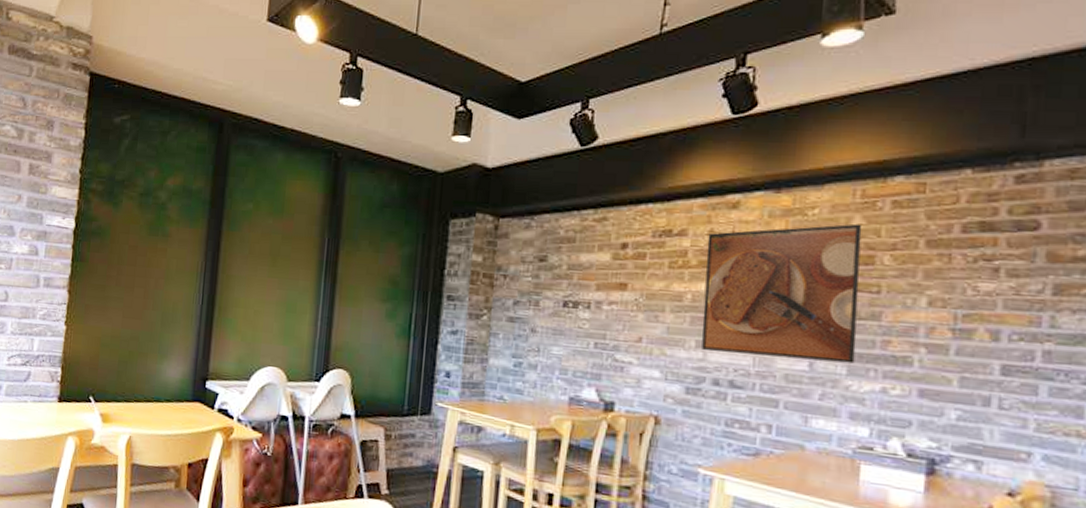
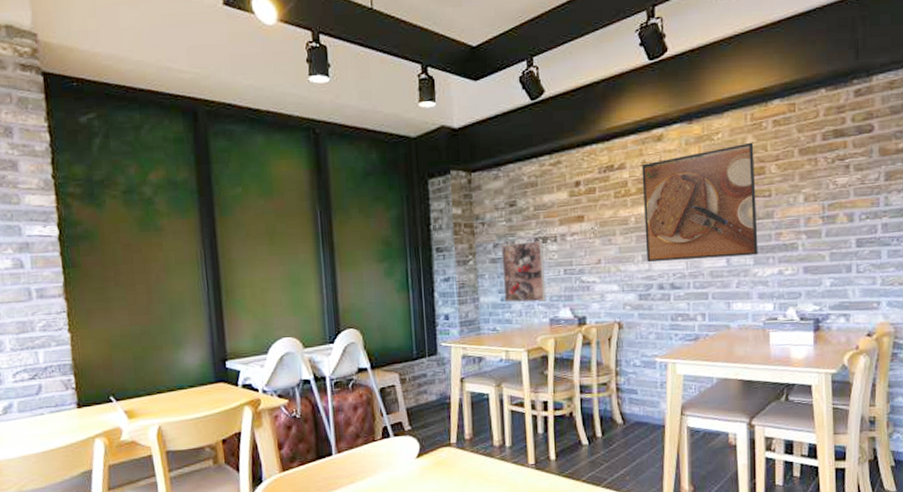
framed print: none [517,303,573,376] -> present [501,241,547,302]

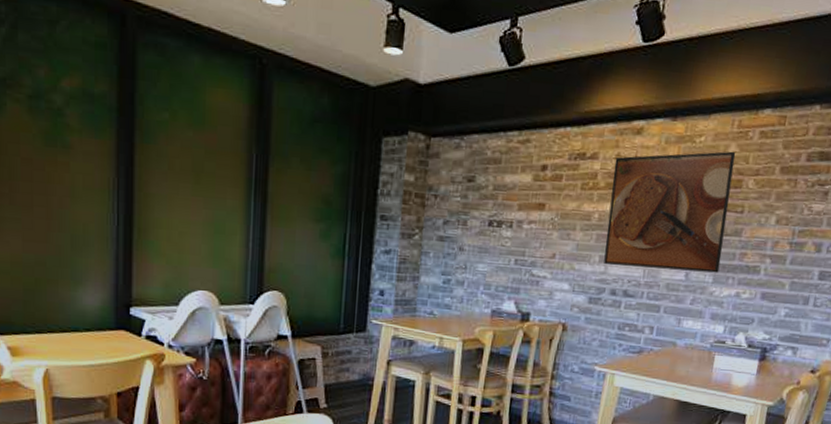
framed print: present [501,241,547,302] -> none [446,222,497,291]

